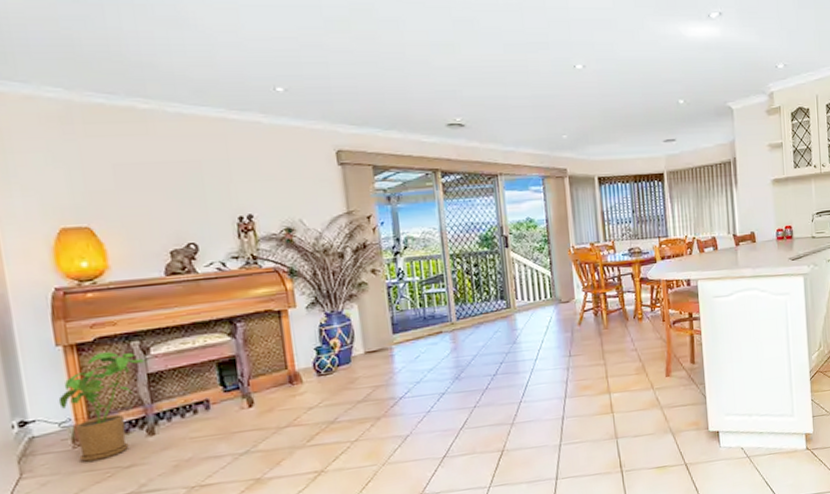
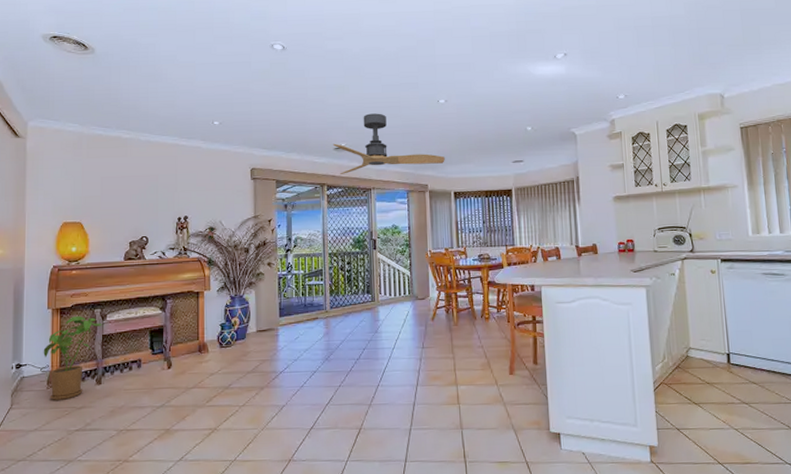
ceiling fan: none [444,80,586,157] -> present [332,113,445,174]

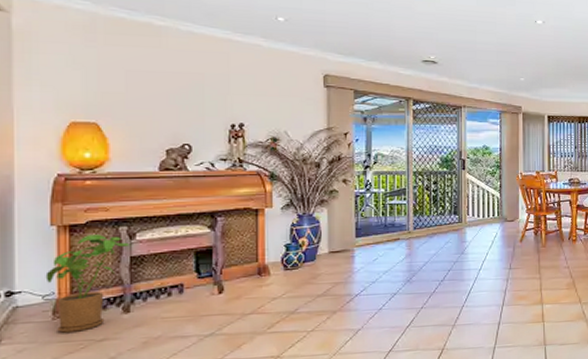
ceiling fan: present [332,113,445,174] -> none [420,27,540,89]

